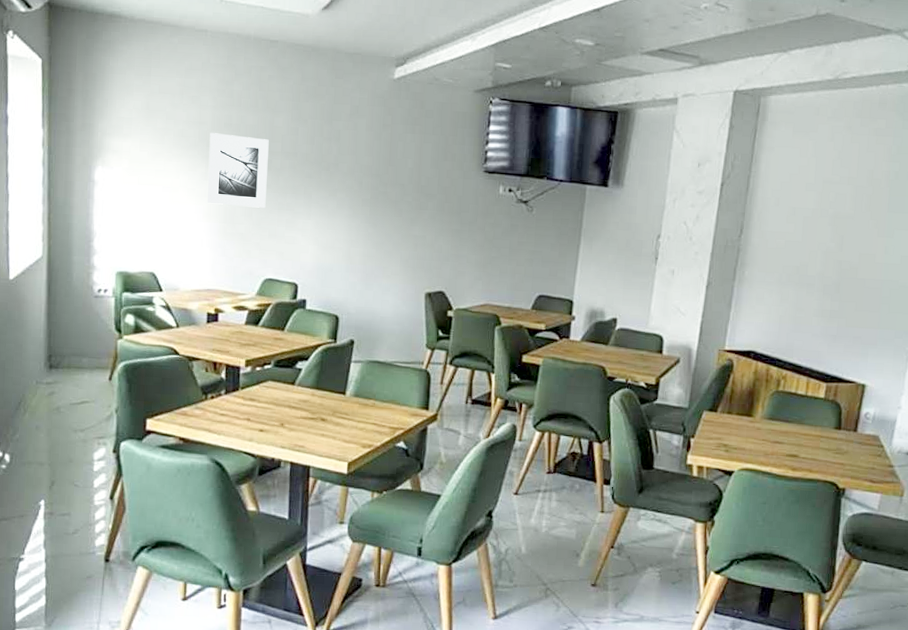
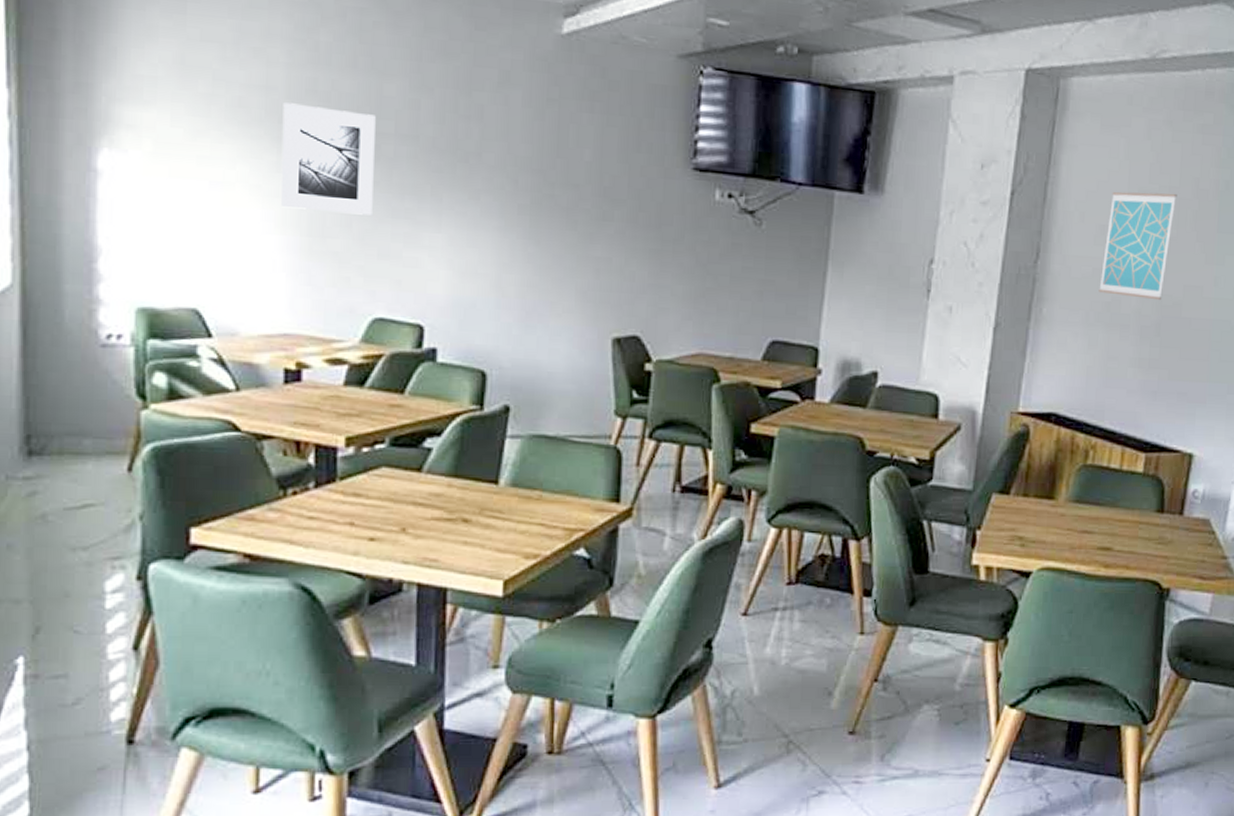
wall art: none [790,182,855,265] -> present [1099,191,1177,301]

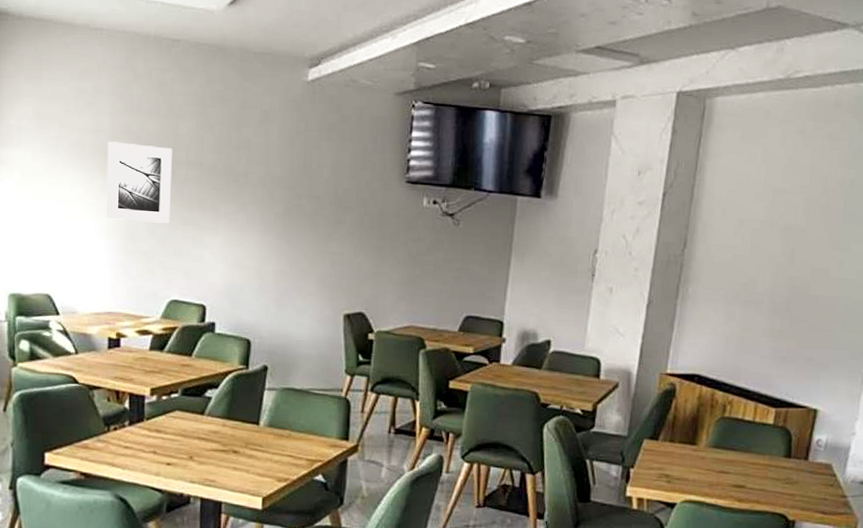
wall art: present [1099,191,1177,301] -> none [737,191,807,281]

